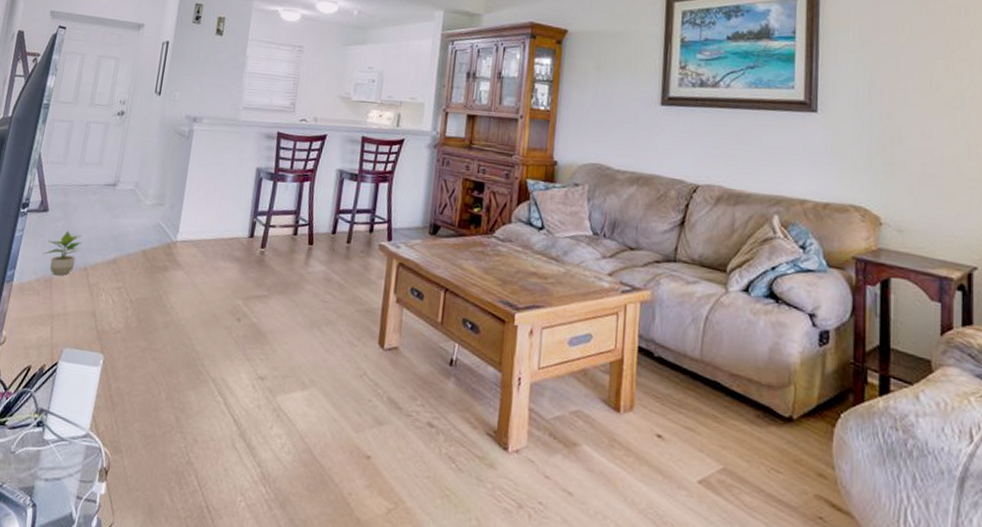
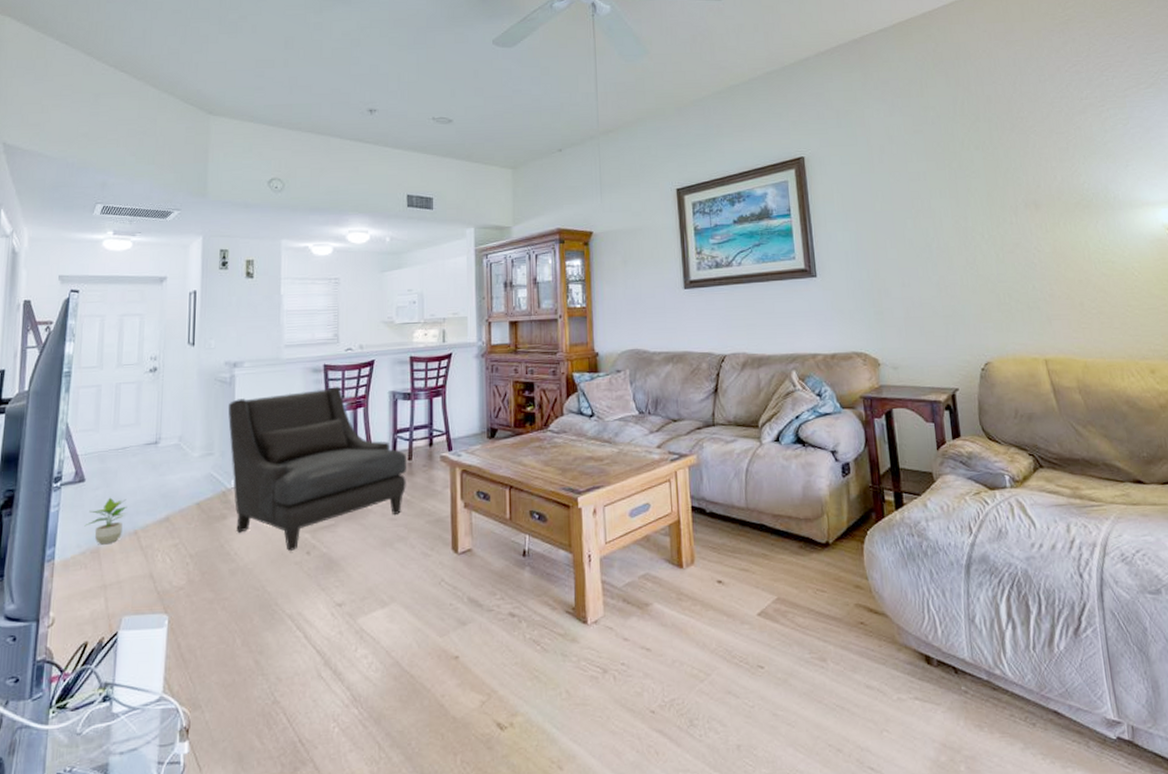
armchair: none [175,154,346,315] -> present [228,385,407,551]

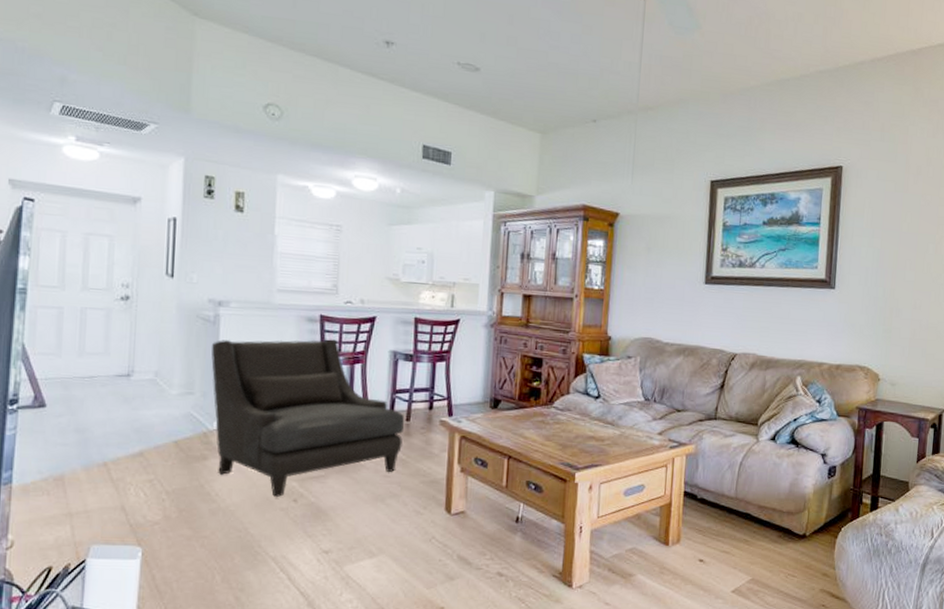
potted plant: present [84,497,127,545] -> none [46,426,96,474]

